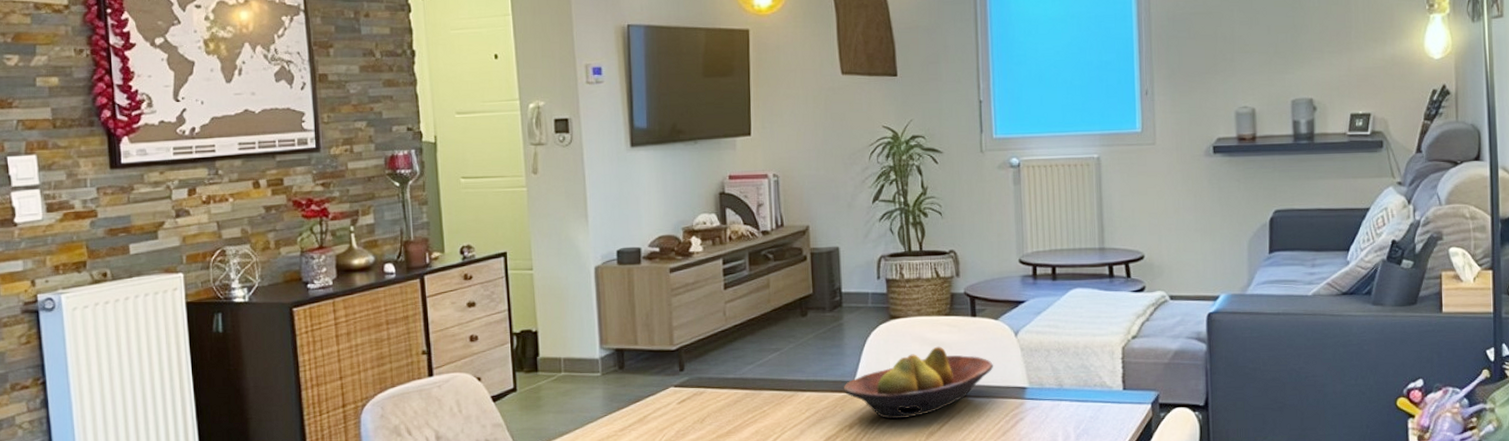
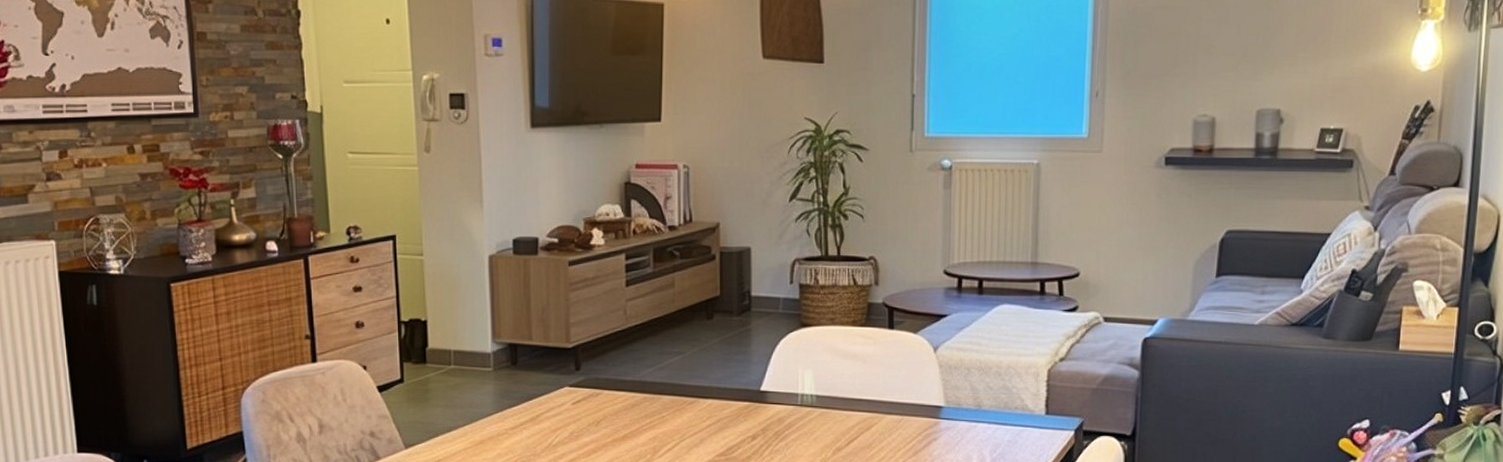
fruit bowl: present [844,346,993,420] -> none [748,358,909,433]

